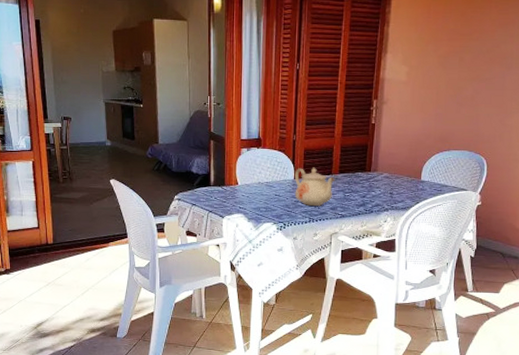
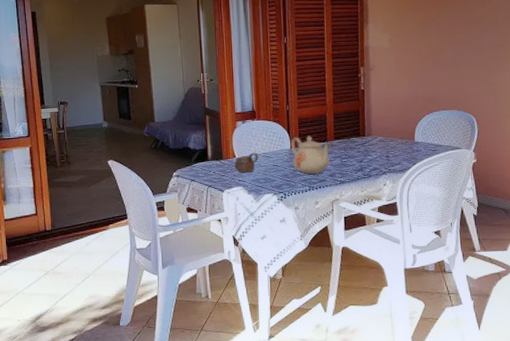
cup: none [236,181,261,201] -> present [234,152,258,173]

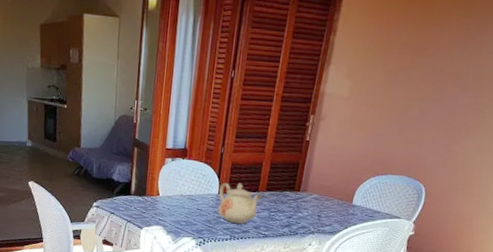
cup: present [234,152,258,173] -> none [156,193,183,214]

